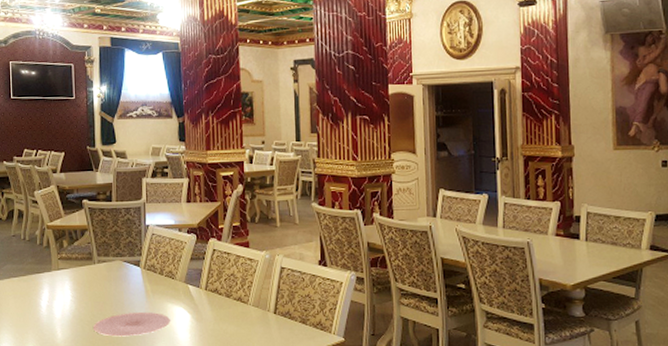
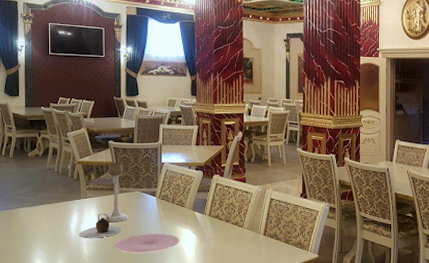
teapot: none [52,288,102,318] -> present [79,213,122,238]
candle holder: none [80,225,108,298] -> present [104,162,128,222]

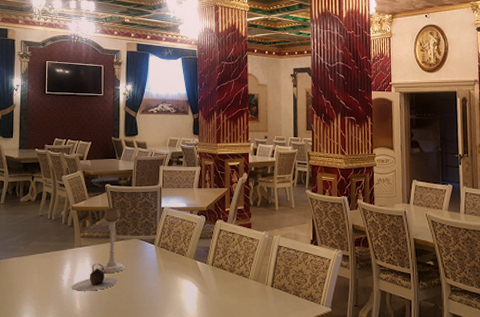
plate: present [115,233,180,253] -> none [110,285,181,308]

